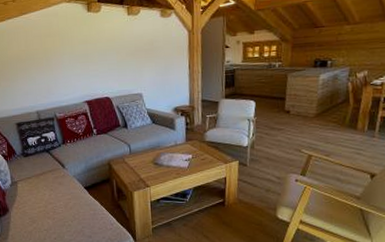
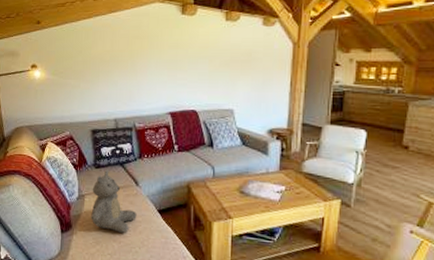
teddy bear: none [23,157,66,210] -> present [91,169,137,233]

